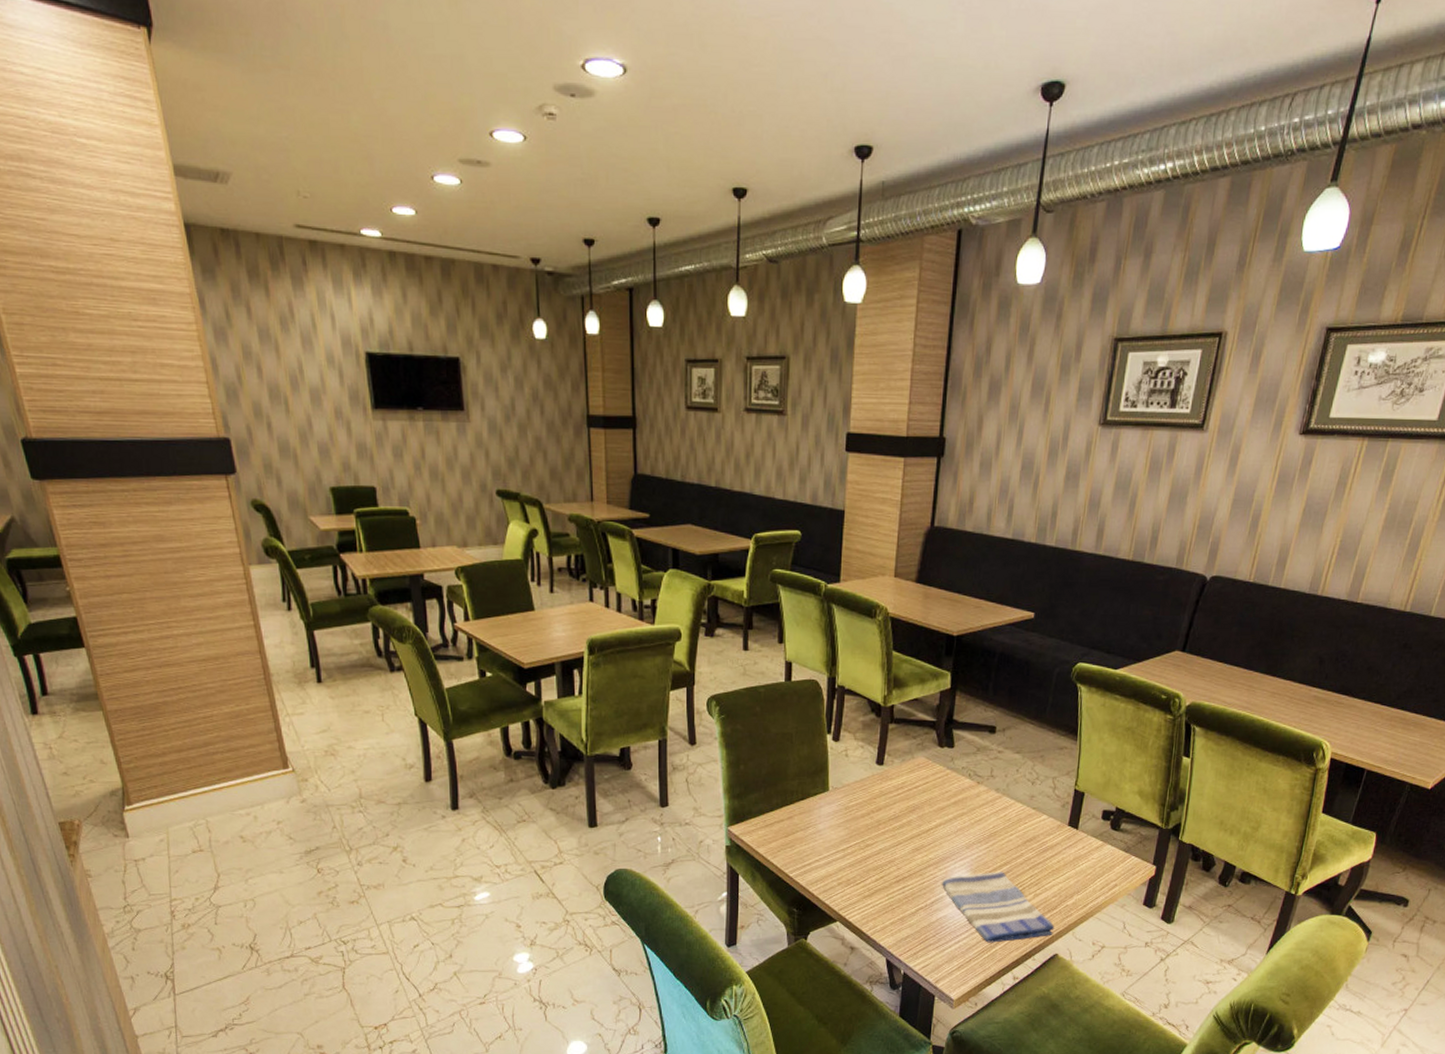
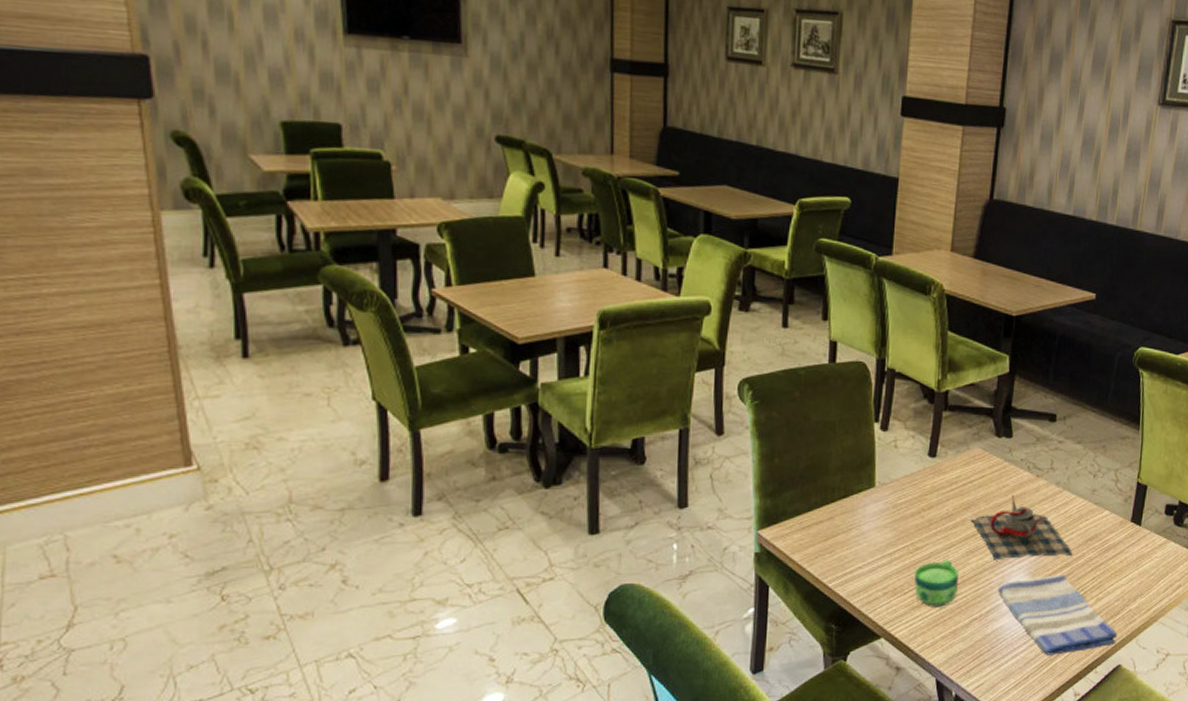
cup: none [865,856,905,897] -> present [914,560,959,607]
teapot: none [916,799,1012,858] -> present [971,494,1073,561]

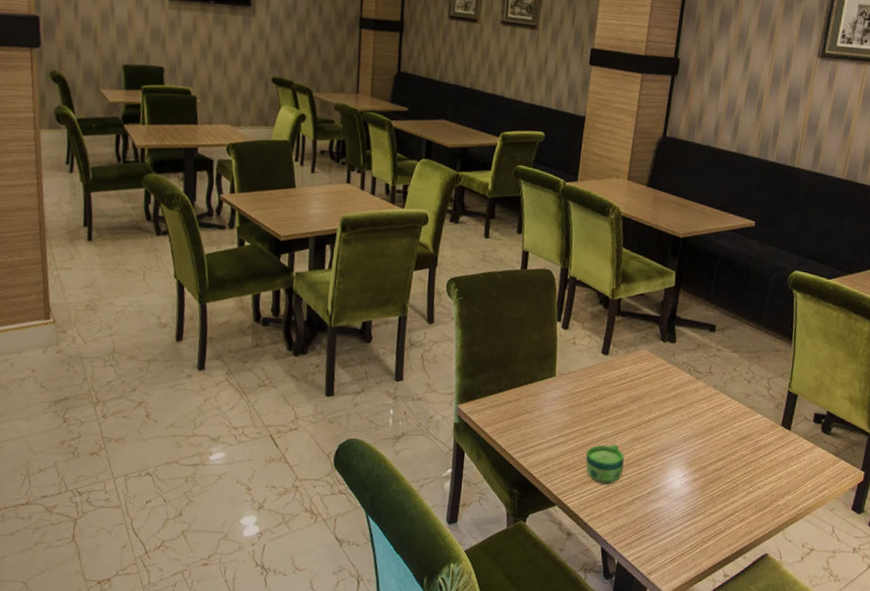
teapot: present [971,494,1073,561] -> none [637,392,727,452]
dish towel: present [997,574,1118,656] -> none [657,466,766,538]

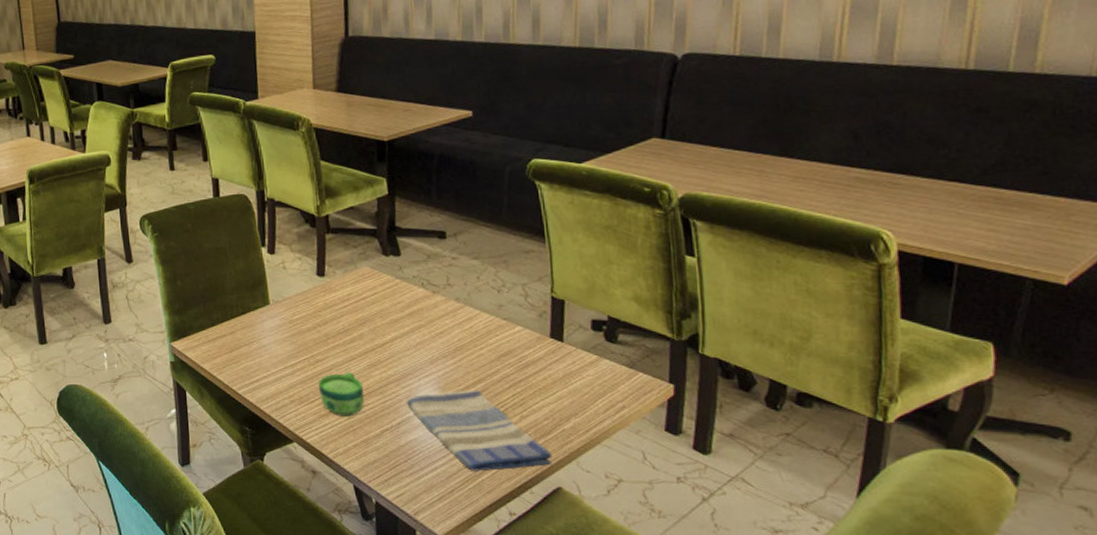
dish towel: none [657,466,766,538] -> present [406,390,553,471]

